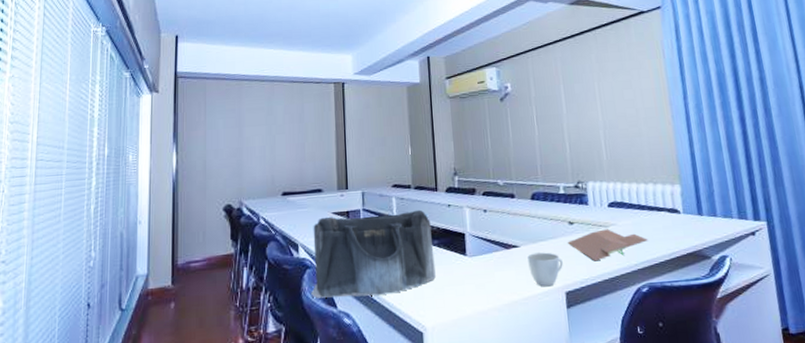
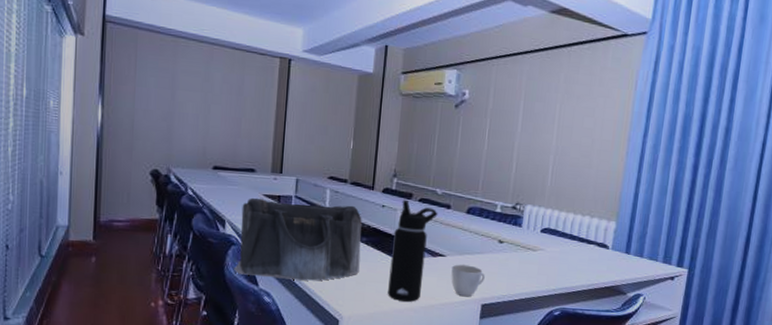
water bottle: none [464,195,504,302] -> present [388,199,438,302]
papers: present [568,229,648,262] -> none [494,252,571,281]

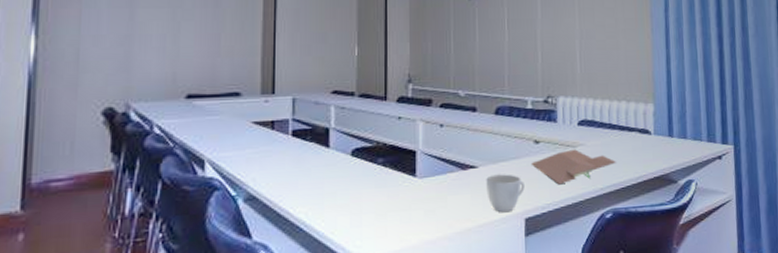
saddlebag: present [234,197,362,281] -> none [219,121,378,227]
water bottle: present [388,199,438,302] -> none [414,107,463,230]
papers: none [494,252,571,281] -> present [532,149,616,185]

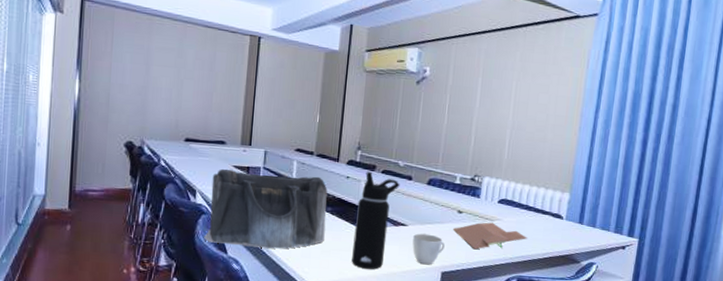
saddlebag: none [219,121,378,227] -> present [204,168,328,249]
water bottle: none [414,107,463,230] -> present [352,171,400,269]

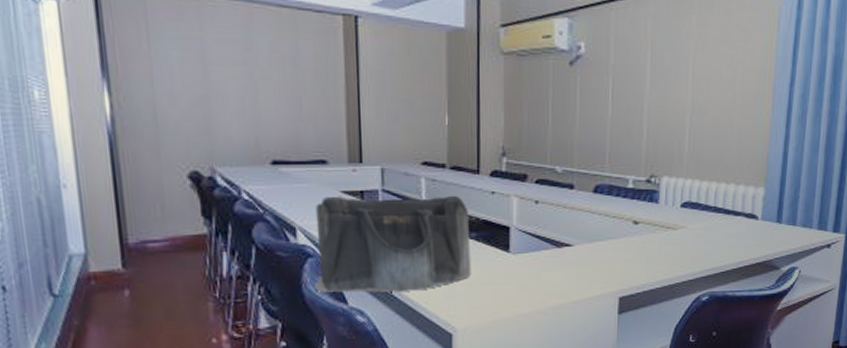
water bottle: present [352,171,400,269] -> none [508,182,560,304]
cup: present [412,233,445,265] -> none [581,253,620,291]
papers: present [453,222,527,250] -> none [629,231,718,266]

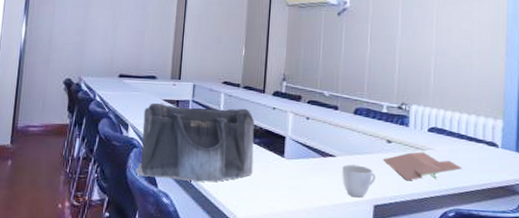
cup: none [581,253,620,291] -> present [342,164,375,198]
papers: none [629,231,718,266] -> present [383,152,462,181]

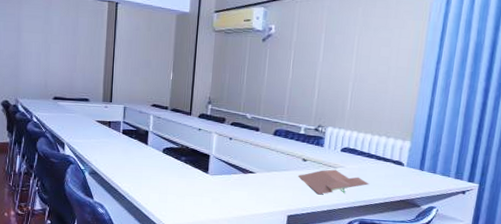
saddlebag: present [135,102,254,183] -> none [73,123,181,195]
cup: present [342,164,375,198] -> none [260,180,291,209]

